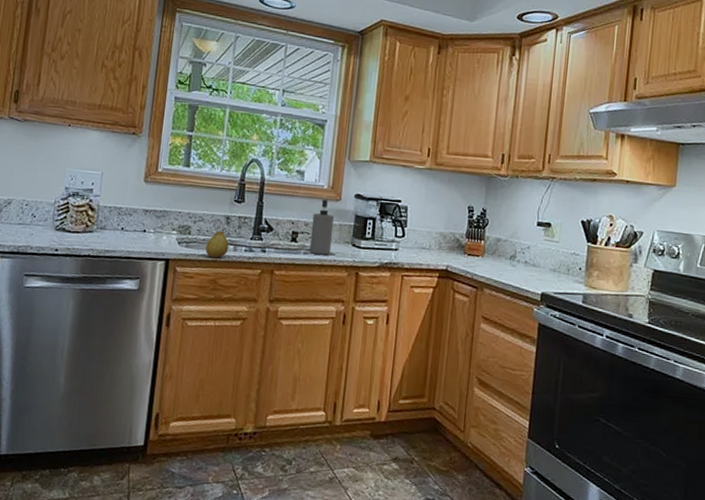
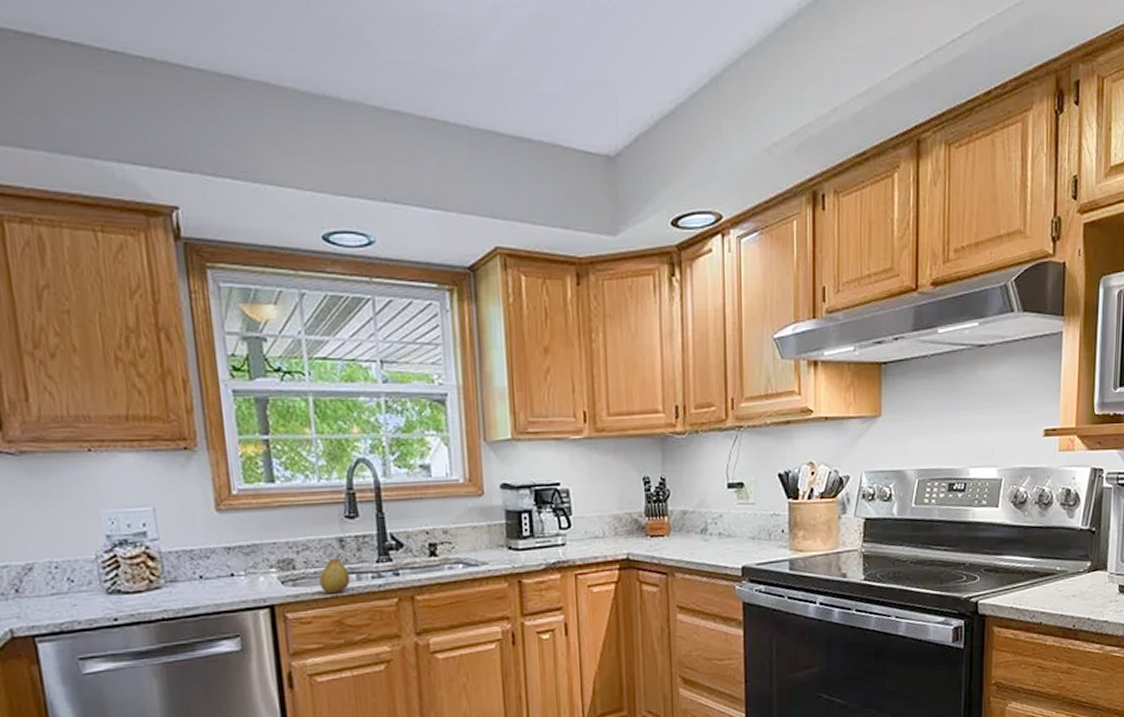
soap dispenser: present [309,199,335,255] -> none [445,497,483,567]

